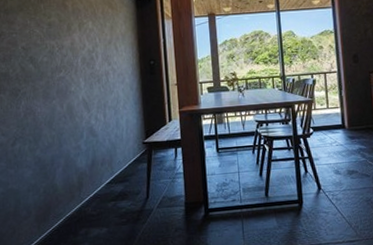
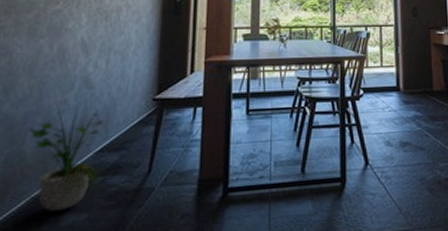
potted plant: none [55,148,113,226] -> present [27,102,104,211]

